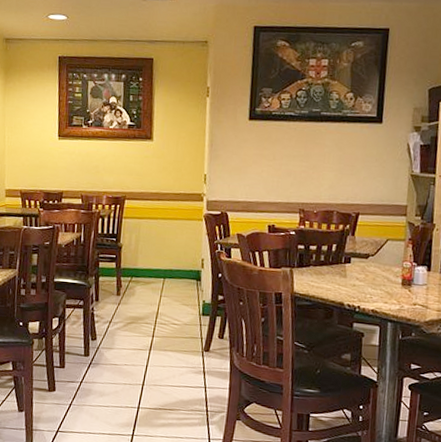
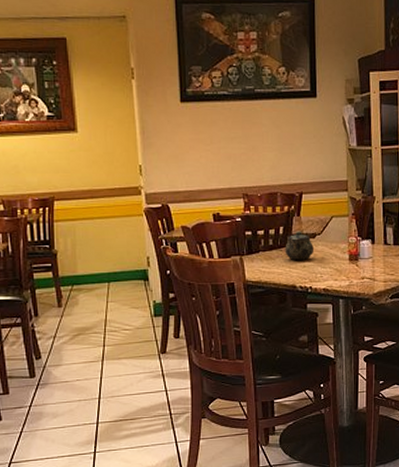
teapot: none [335,250,366,280] -> present [285,231,313,261]

